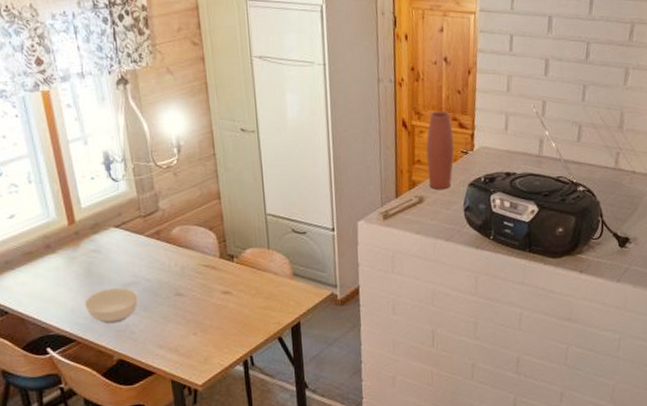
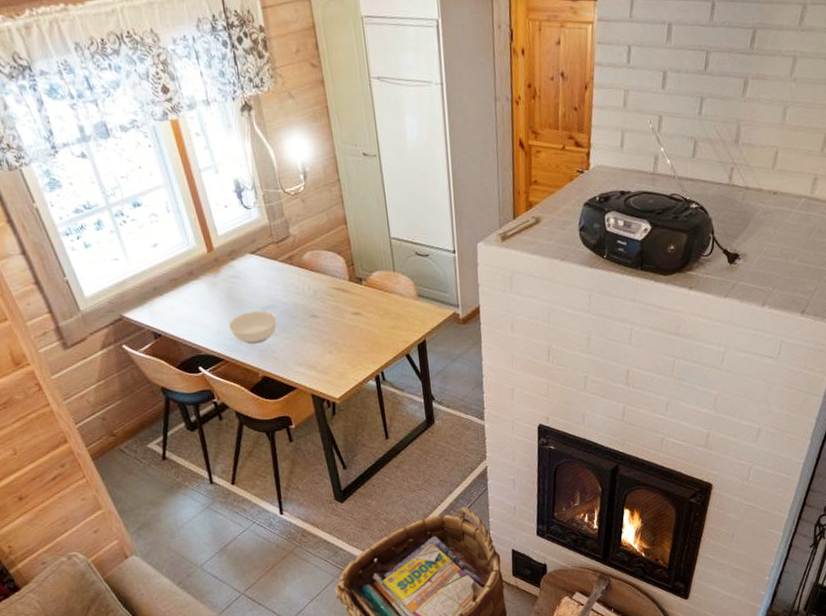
vase: present [425,111,455,190] -> none [542,129,571,210]

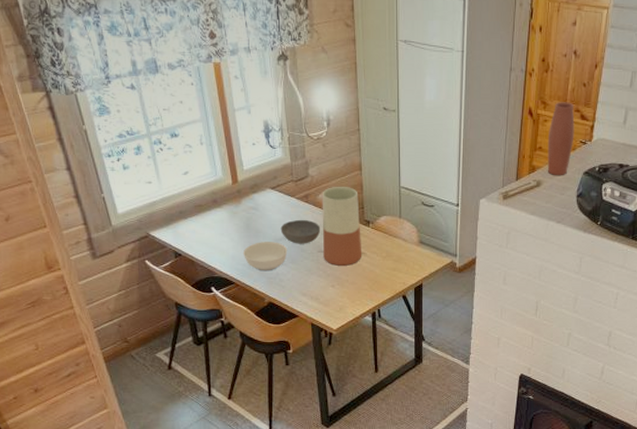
bowl: none [266,283,310,311] -> present [280,219,321,244]
vase: none [306,243,358,330] -> present [322,186,362,266]
vase: none [542,129,571,210] -> present [547,102,575,176]

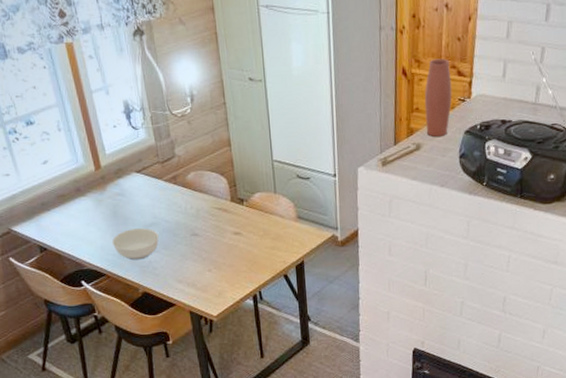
bowl: present [280,219,321,244] -> none [149,202,193,229]
vase: present [322,186,362,266] -> none [190,164,239,249]

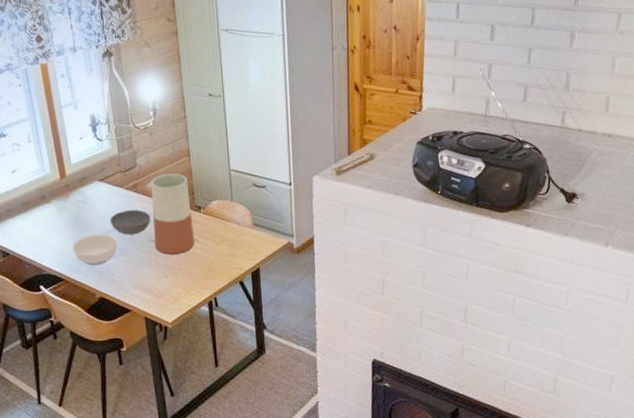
bowl: none [149,202,193,229] -> present [110,209,151,235]
vase: none [190,164,239,249] -> present [150,173,195,255]
vase: present [424,58,452,137] -> none [376,75,404,148]

